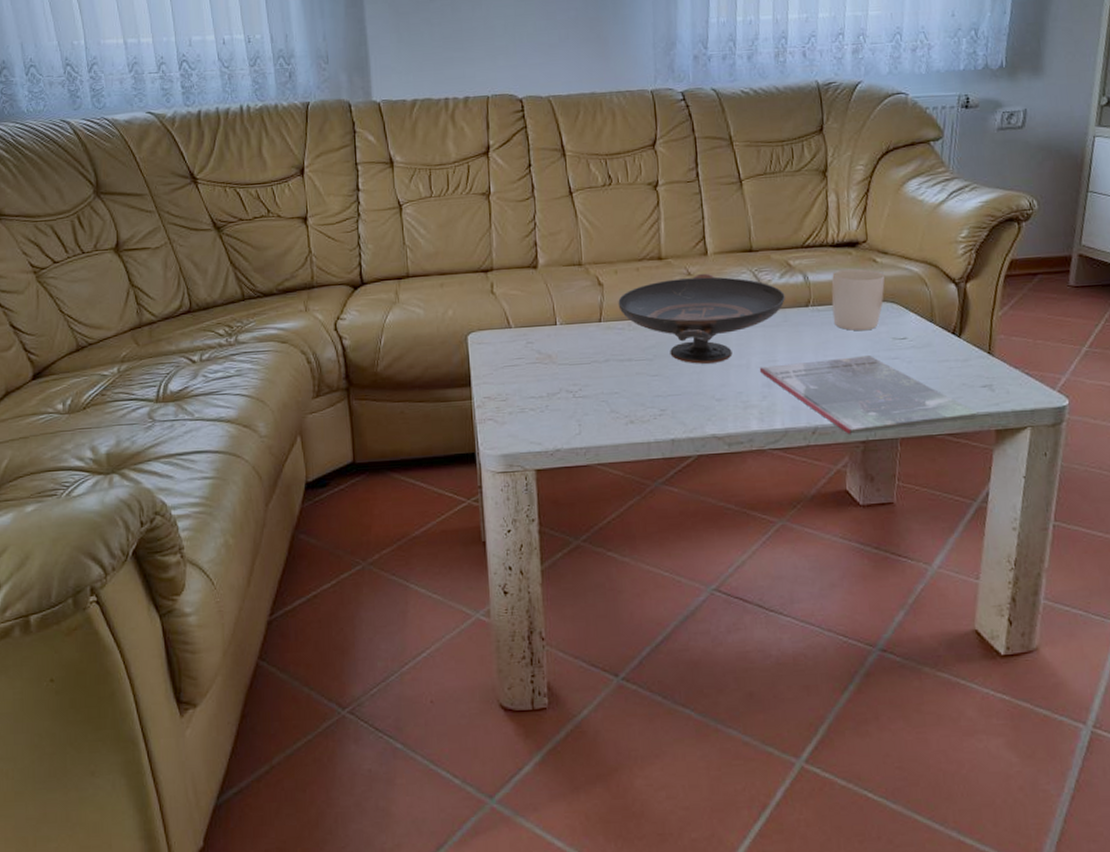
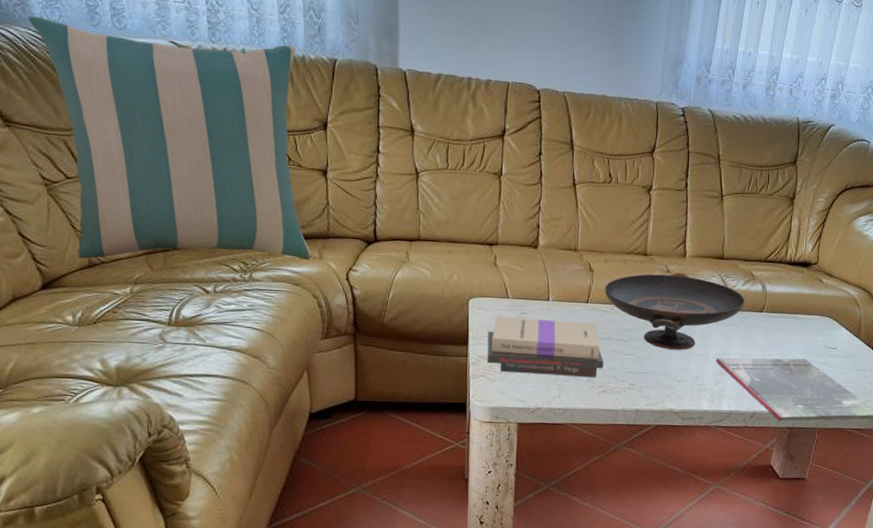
pillow: none [15,96,299,343] -> present [27,16,313,259]
books: none [492,345,627,412] -> present [487,316,604,377]
mug: present [831,268,886,331] -> none [781,284,828,338]

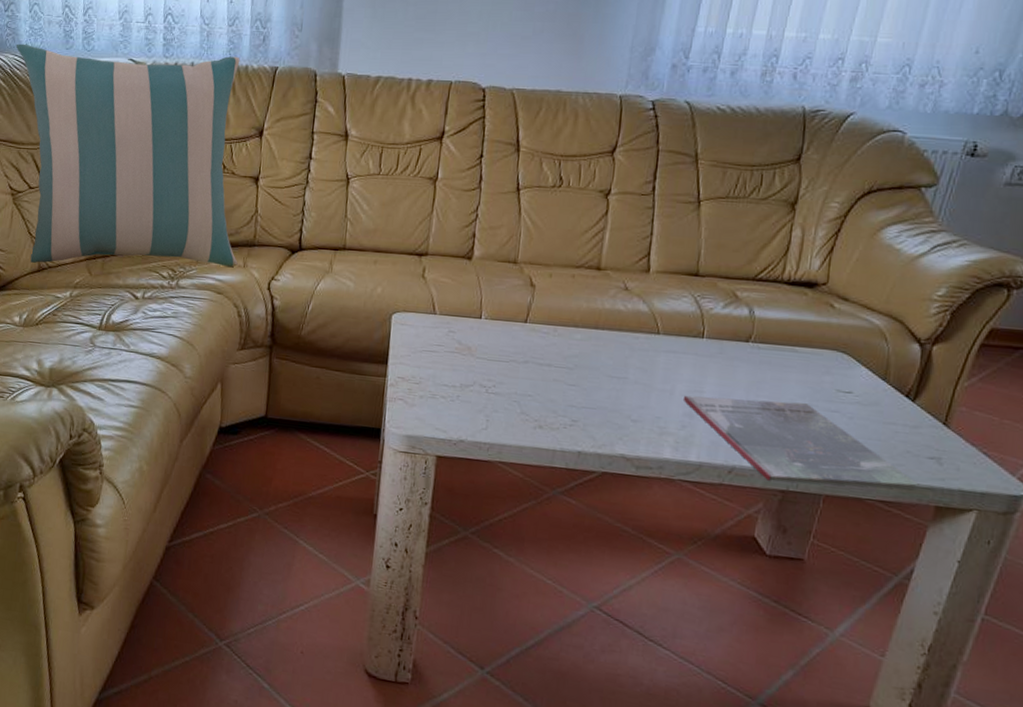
books: present [487,316,604,377] -> none [407,334,542,409]
decorative bowl: present [605,272,745,350] -> none [547,290,725,384]

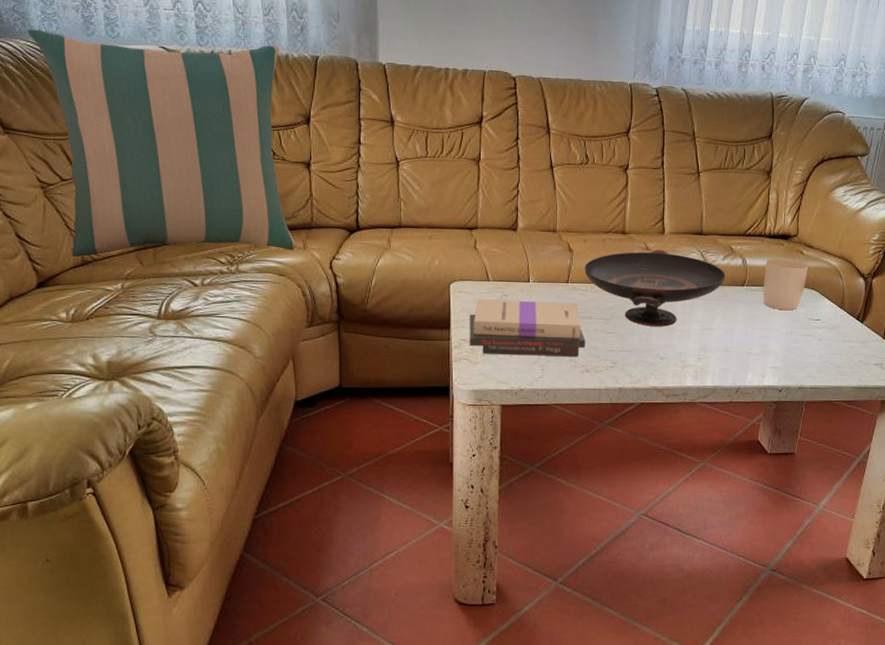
books: none [407,334,542,409] -> present [469,299,586,357]
decorative bowl: none [547,290,725,384] -> present [584,249,725,327]
magazine: present [684,395,919,490] -> none [699,331,869,395]
mug: none [773,309,841,378] -> present [763,257,809,311]

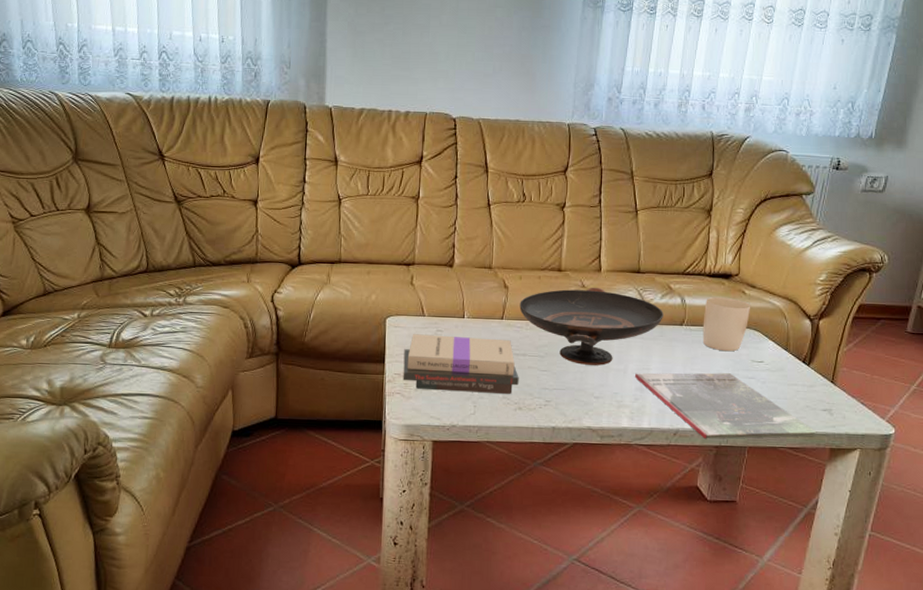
pillow: present [27,29,298,257] -> none [10,78,242,287]
magazine: none [699,331,869,395] -> present [635,372,817,439]

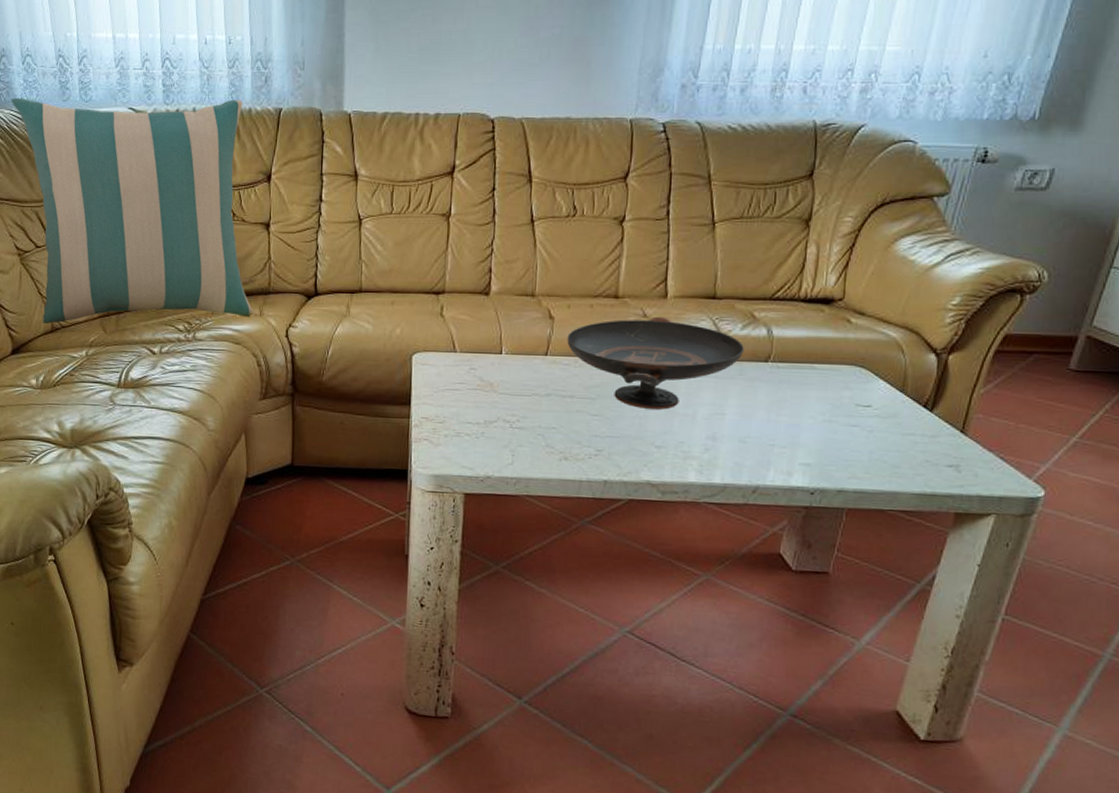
pillow: none [10,78,242,287] -> present [11,97,254,323]
books: present [403,334,519,394] -> none [431,372,565,442]
magazine: present [635,372,817,439] -> none [706,418,939,499]
mug: present [702,296,751,352] -> none [793,326,858,394]

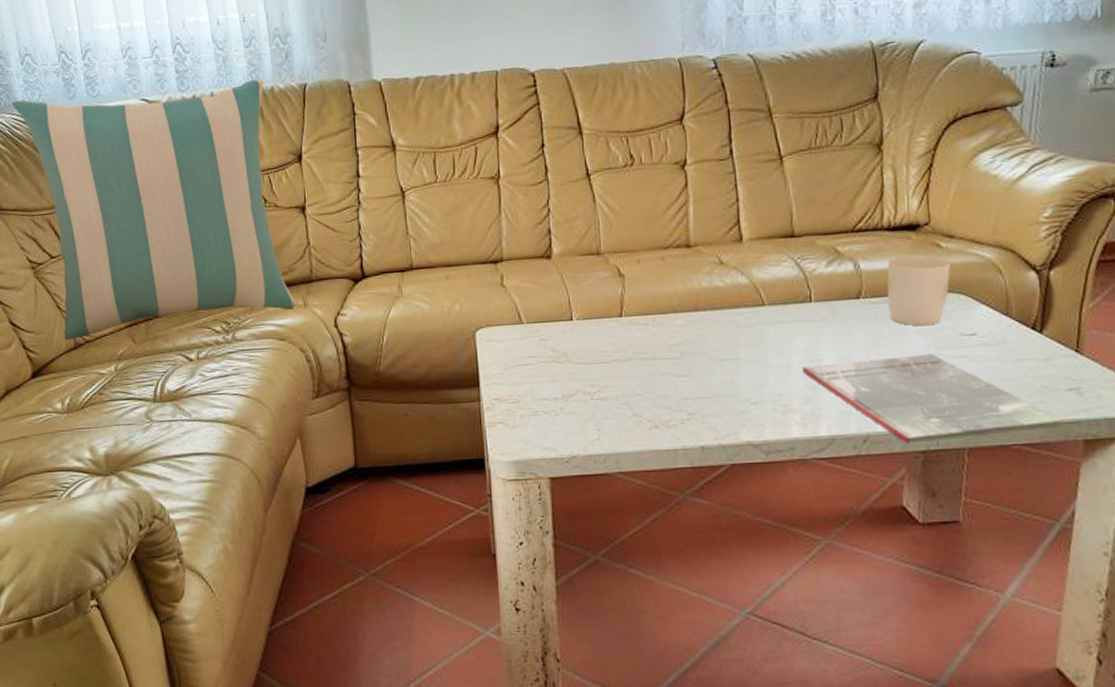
decorative bowl: present [567,316,744,410] -> none [641,262,832,363]
magazine: none [706,418,939,499] -> present [803,354,1064,443]
mug: none [793,326,858,394] -> present [886,254,952,327]

